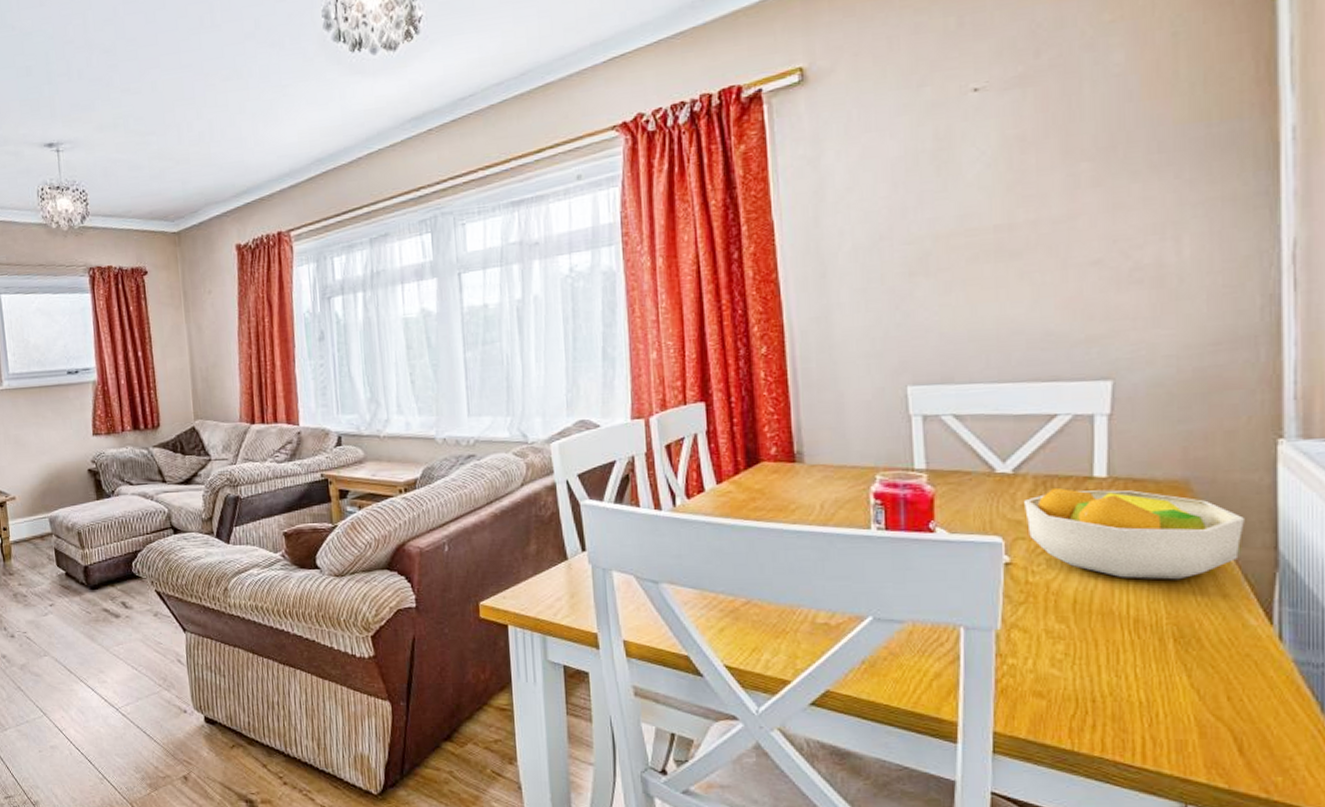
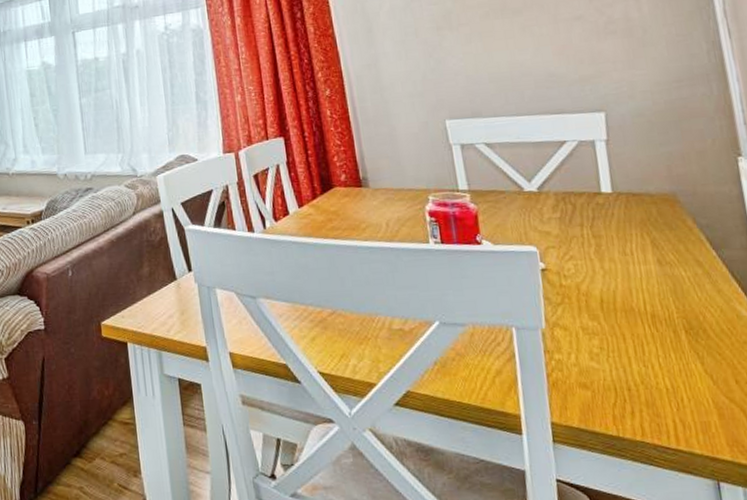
fruit bowl: present [1024,487,1244,580] -> none [550,202,724,279]

